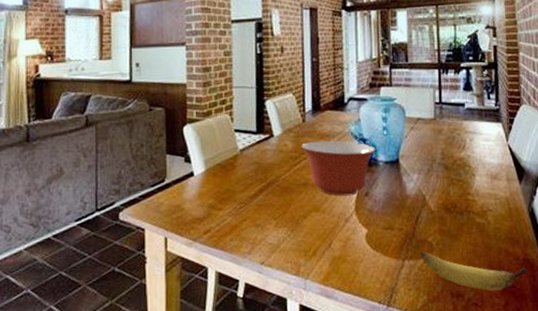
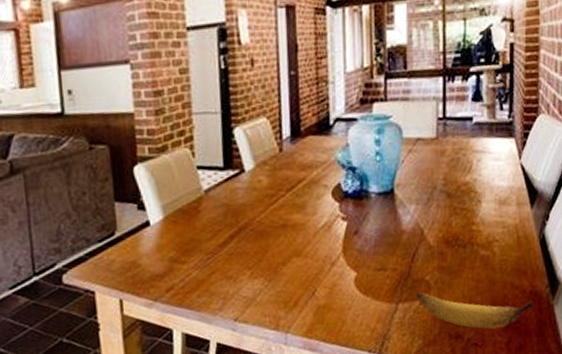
mixing bowl: present [302,140,376,196] -> none [279,172,367,237]

